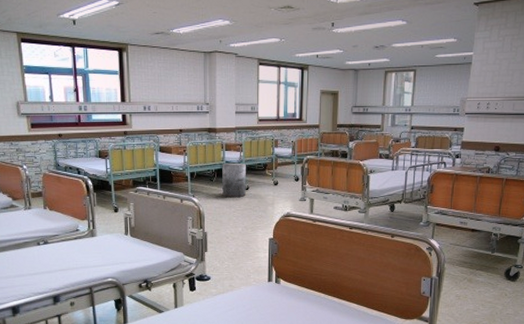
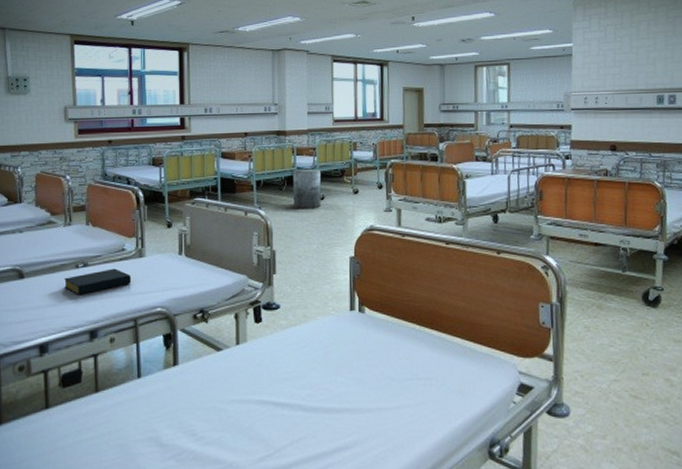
hardback book: none [28,246,85,268] -> present [64,268,131,295]

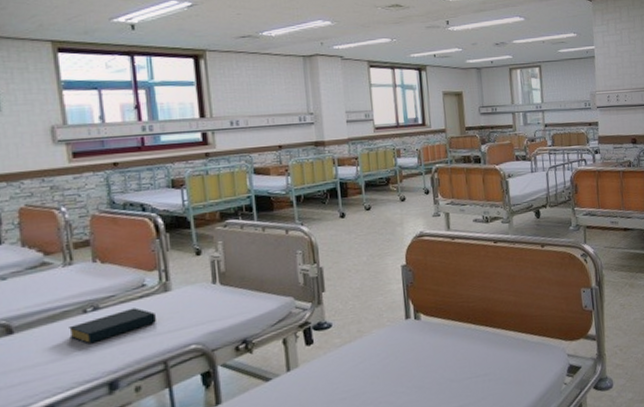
trash can: present [293,168,321,208] -> none [335,179,368,221]

